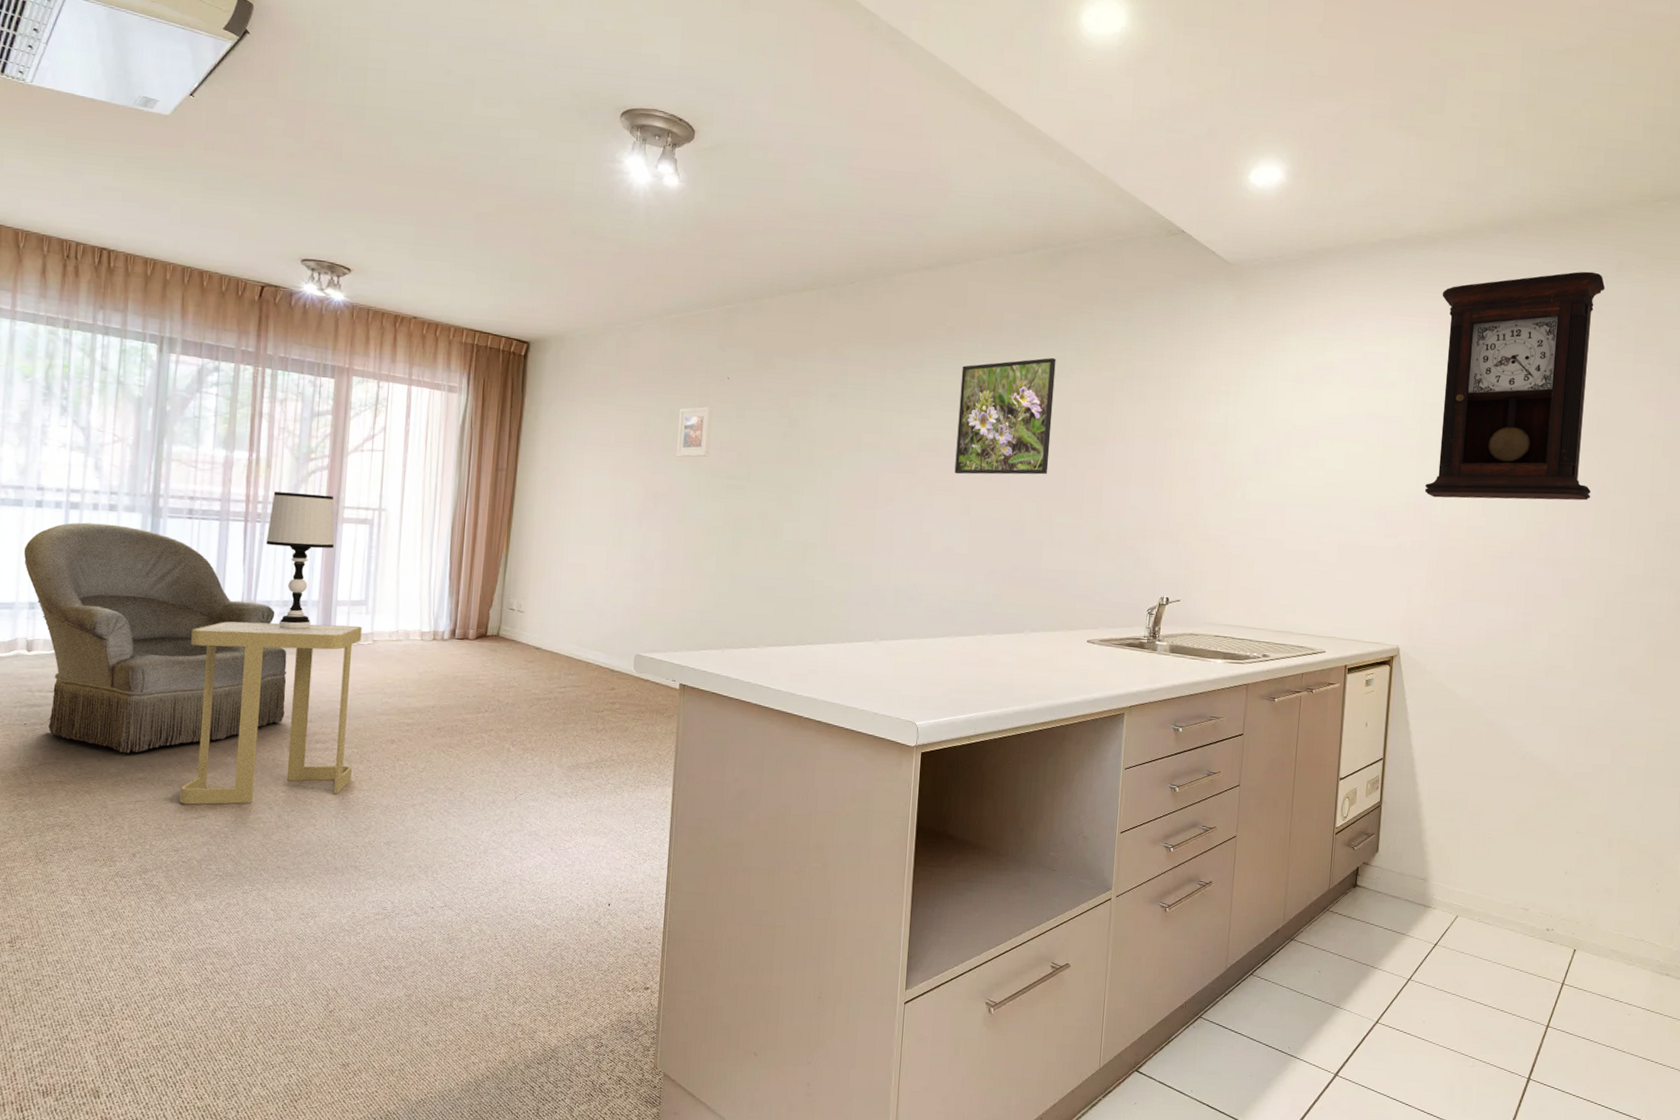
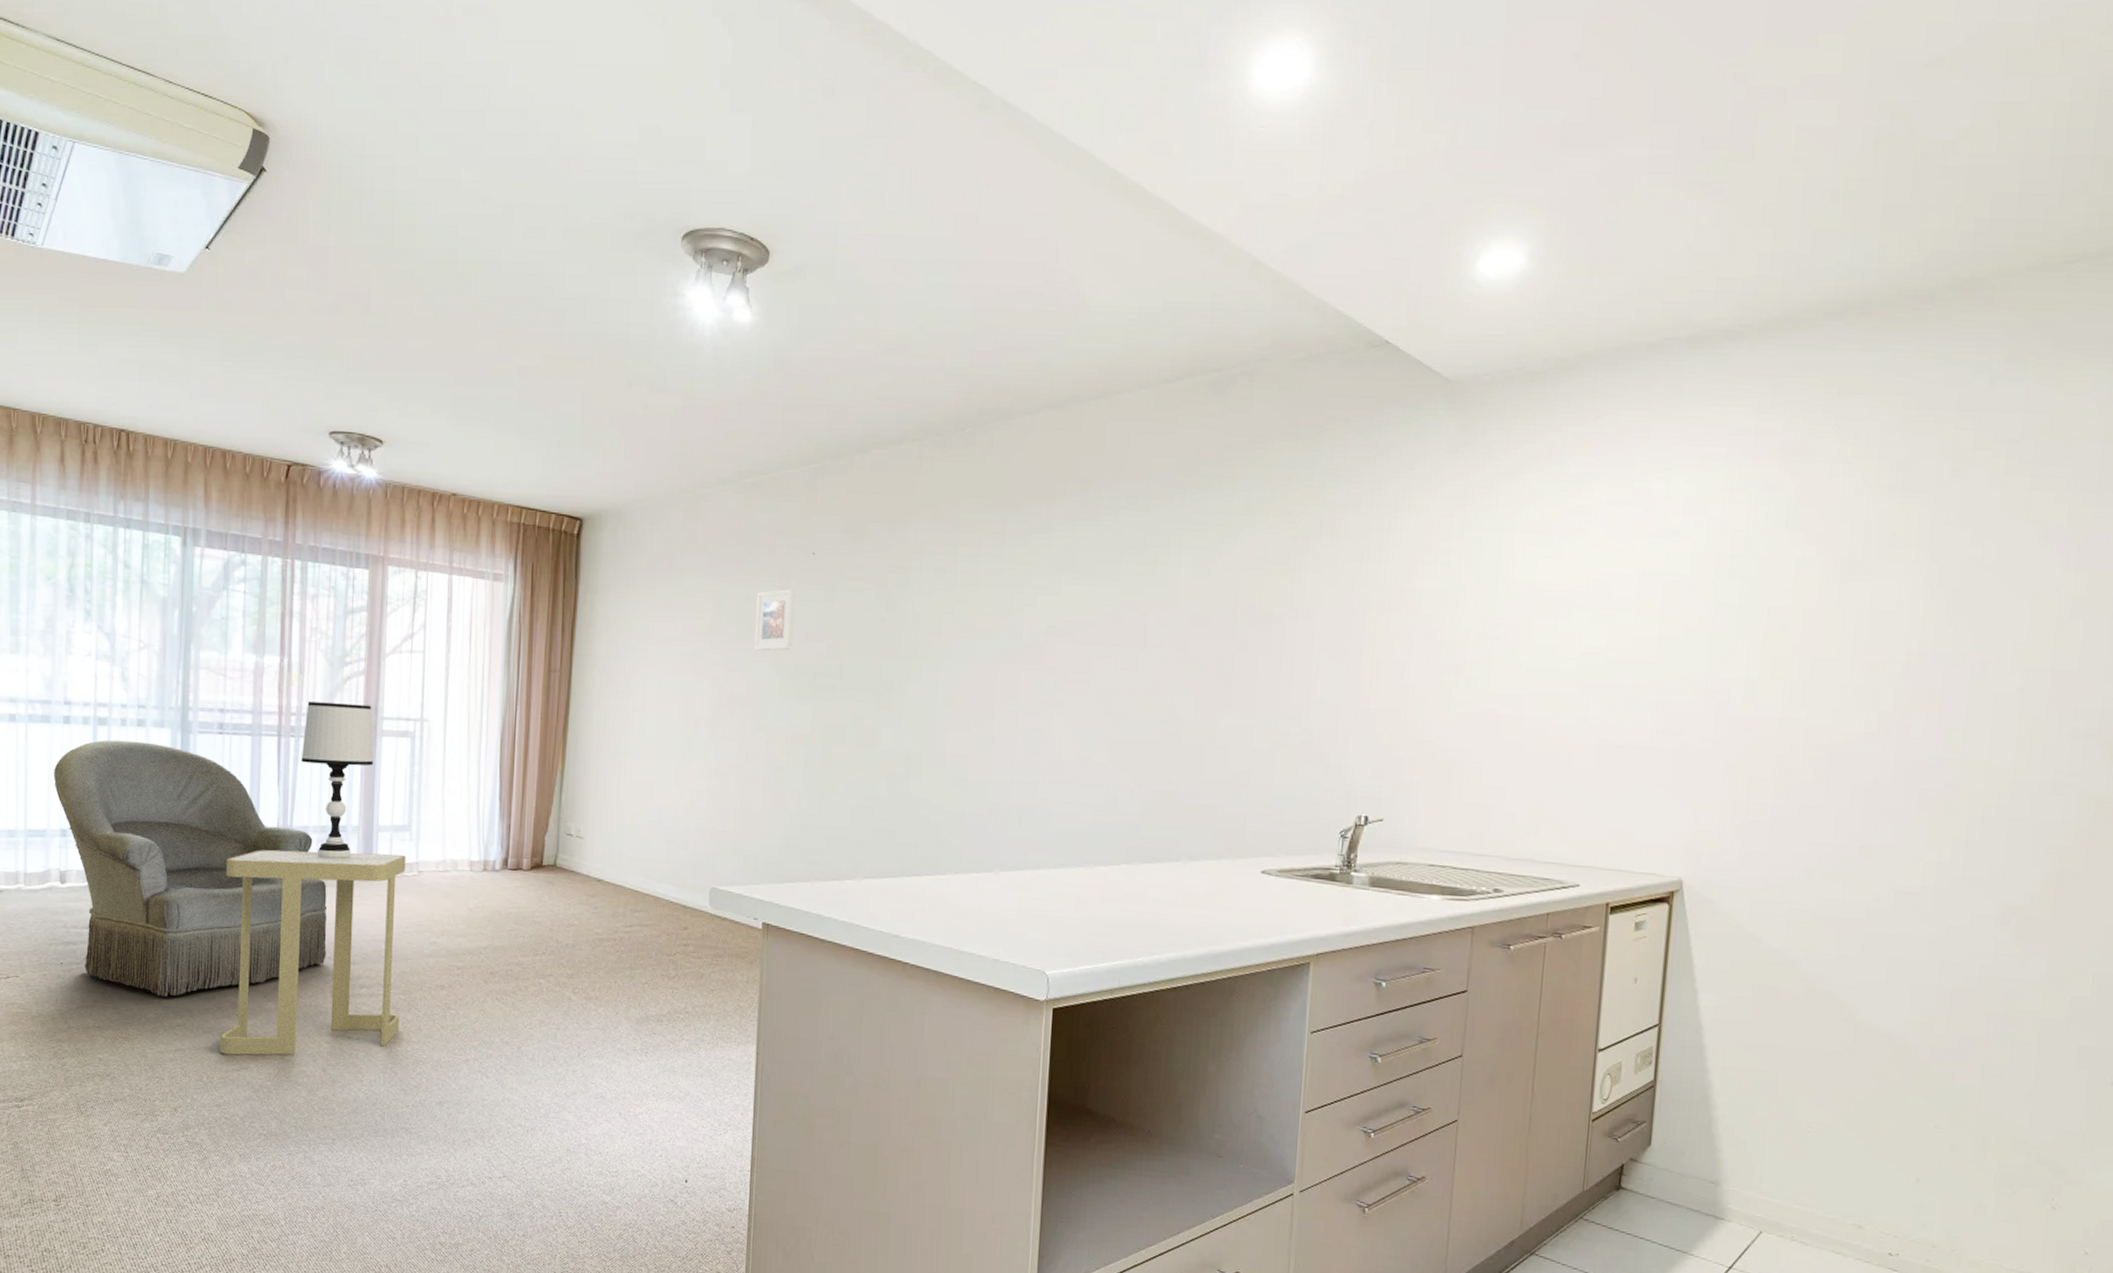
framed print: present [954,357,1056,475] -> none [1091,513,1220,665]
pendulum clock: present [1424,271,1606,501] -> none [1719,366,1989,682]

